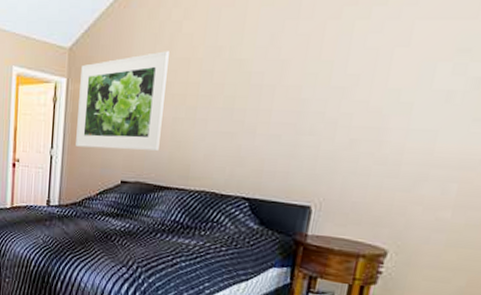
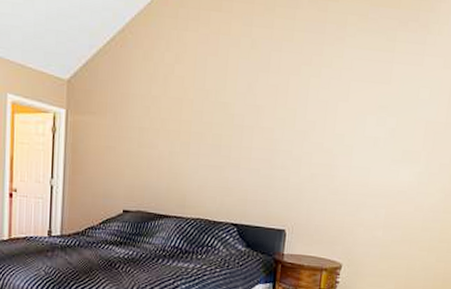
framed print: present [76,51,169,151] -> none [77,90,164,182]

